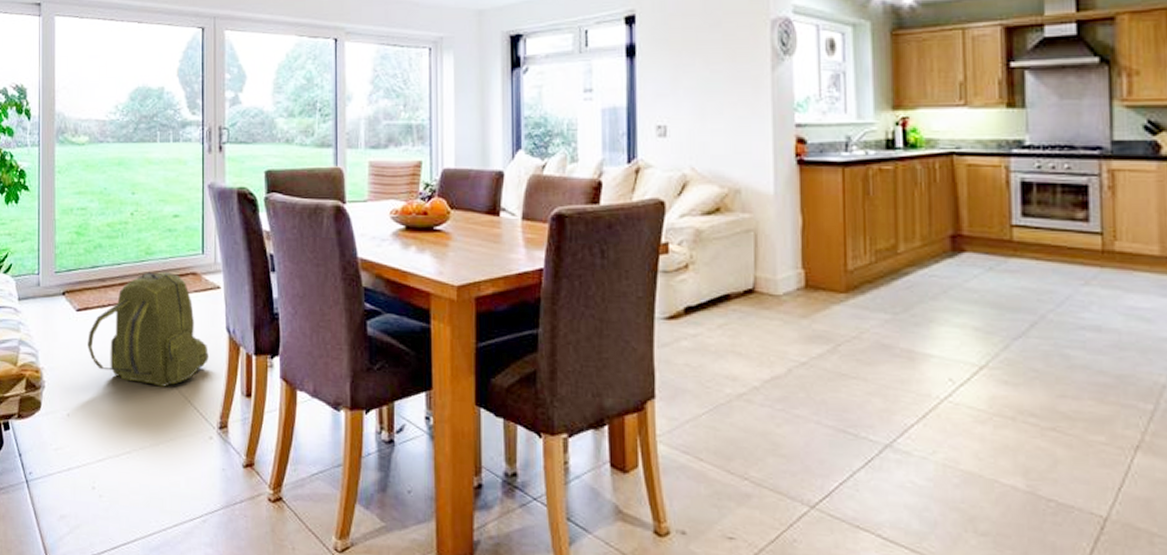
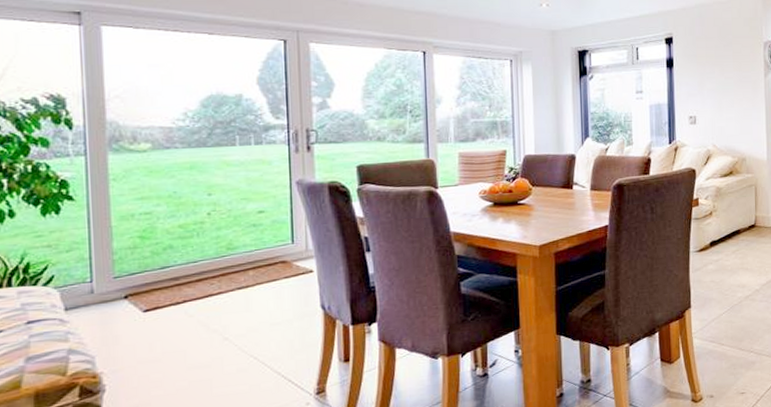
backpack: present [88,271,208,387] -> none [159,263,303,369]

